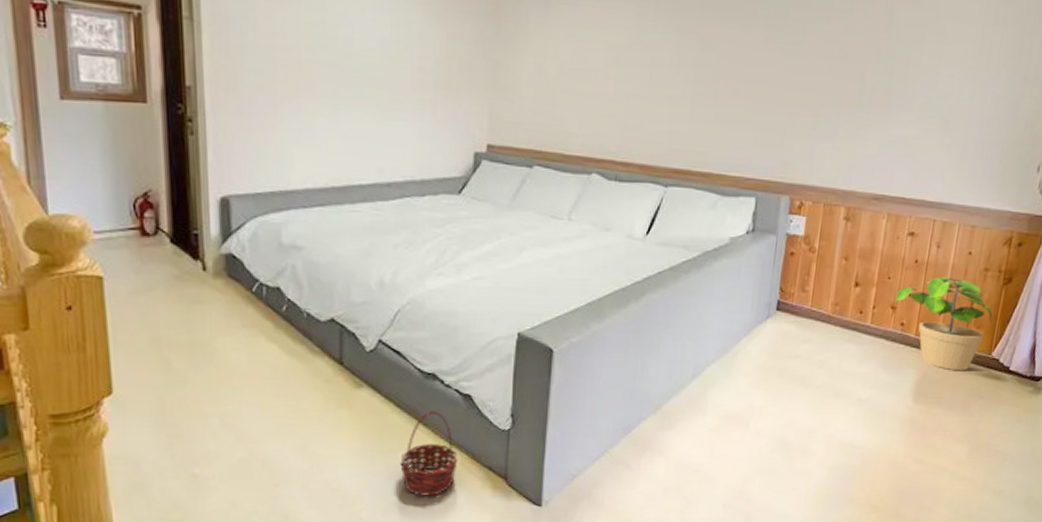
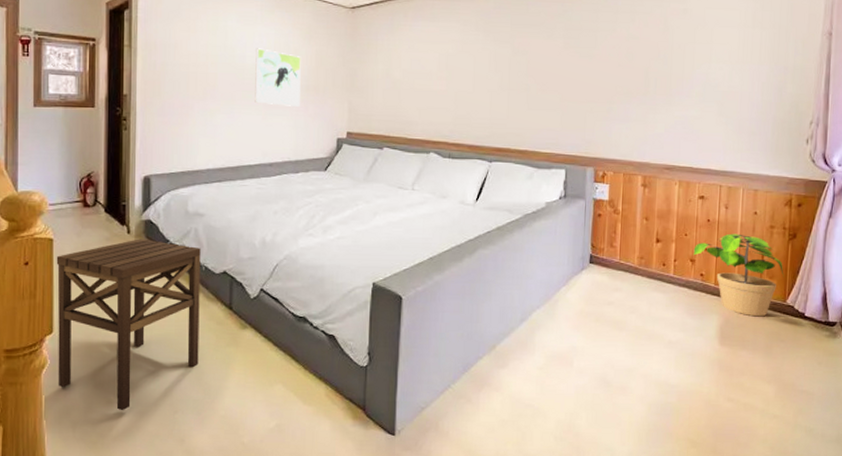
side table: none [109,277,303,485] -> present [56,239,201,411]
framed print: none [366,28,427,109] -> present [255,48,301,107]
basket: present [400,411,458,496] -> none [276,349,324,424]

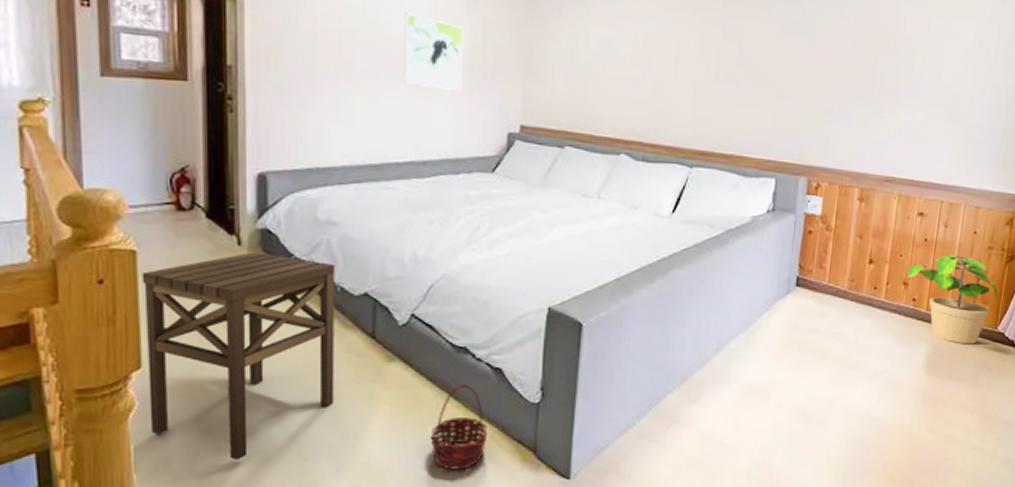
basket: none [276,349,324,424] -> present [430,385,488,470]

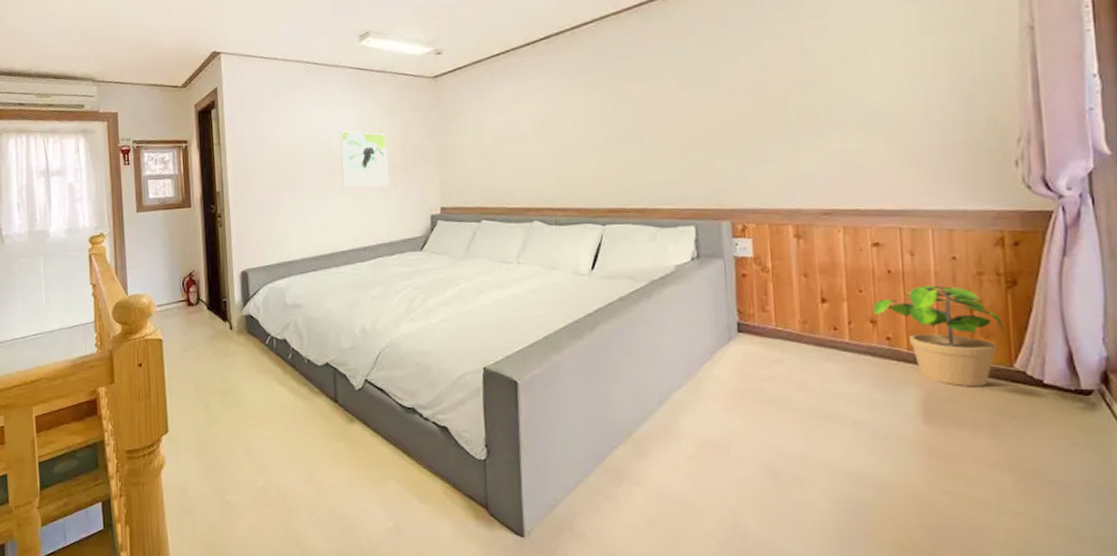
side table: present [141,252,335,461] -> none [166,334,309,511]
basket: present [430,385,488,470] -> none [390,443,442,524]

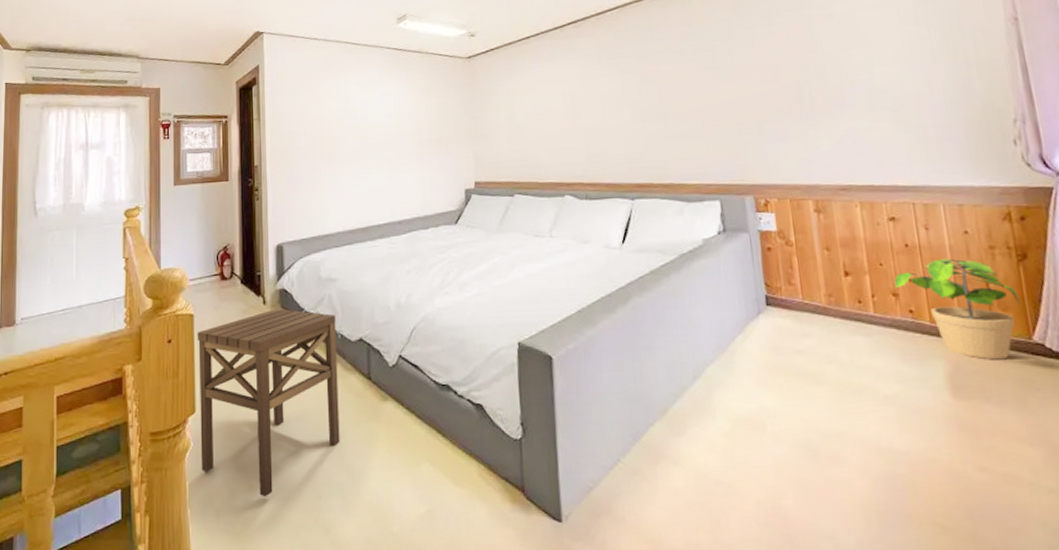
side table: none [166,334,309,511] -> present [197,309,340,498]
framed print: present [339,130,389,187] -> none [377,107,424,162]

